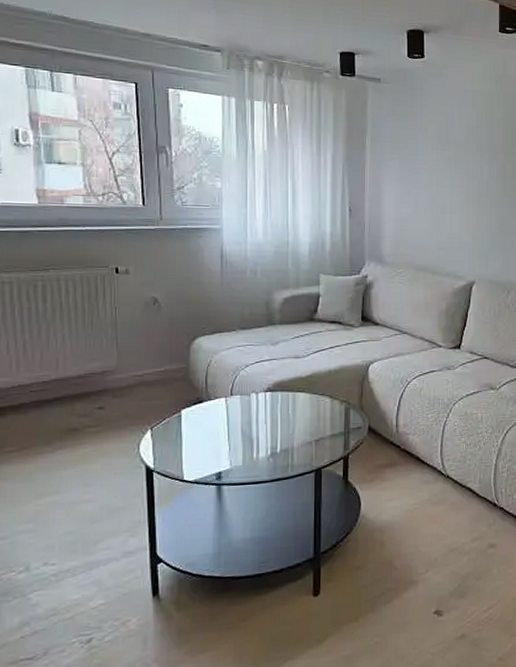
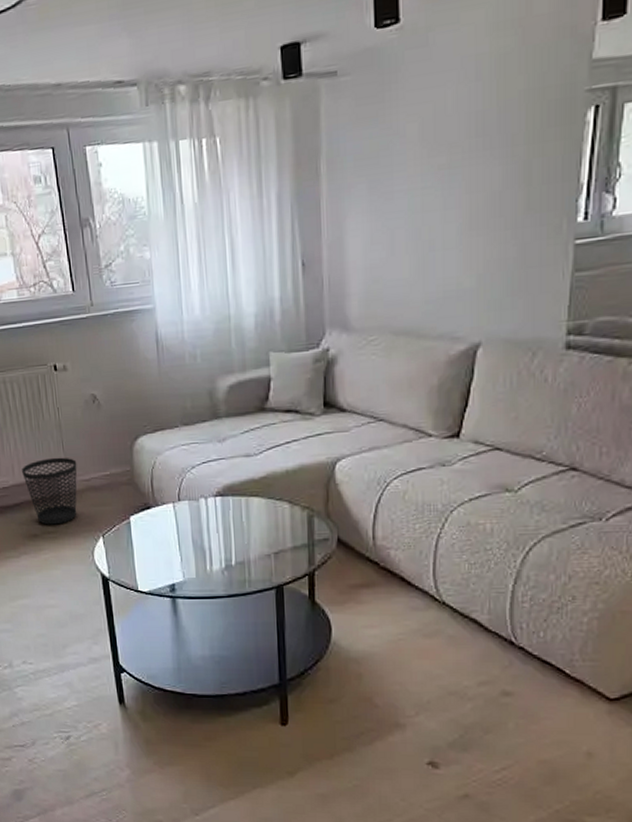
wastebasket: none [68,353,130,419] -> present [22,457,77,525]

